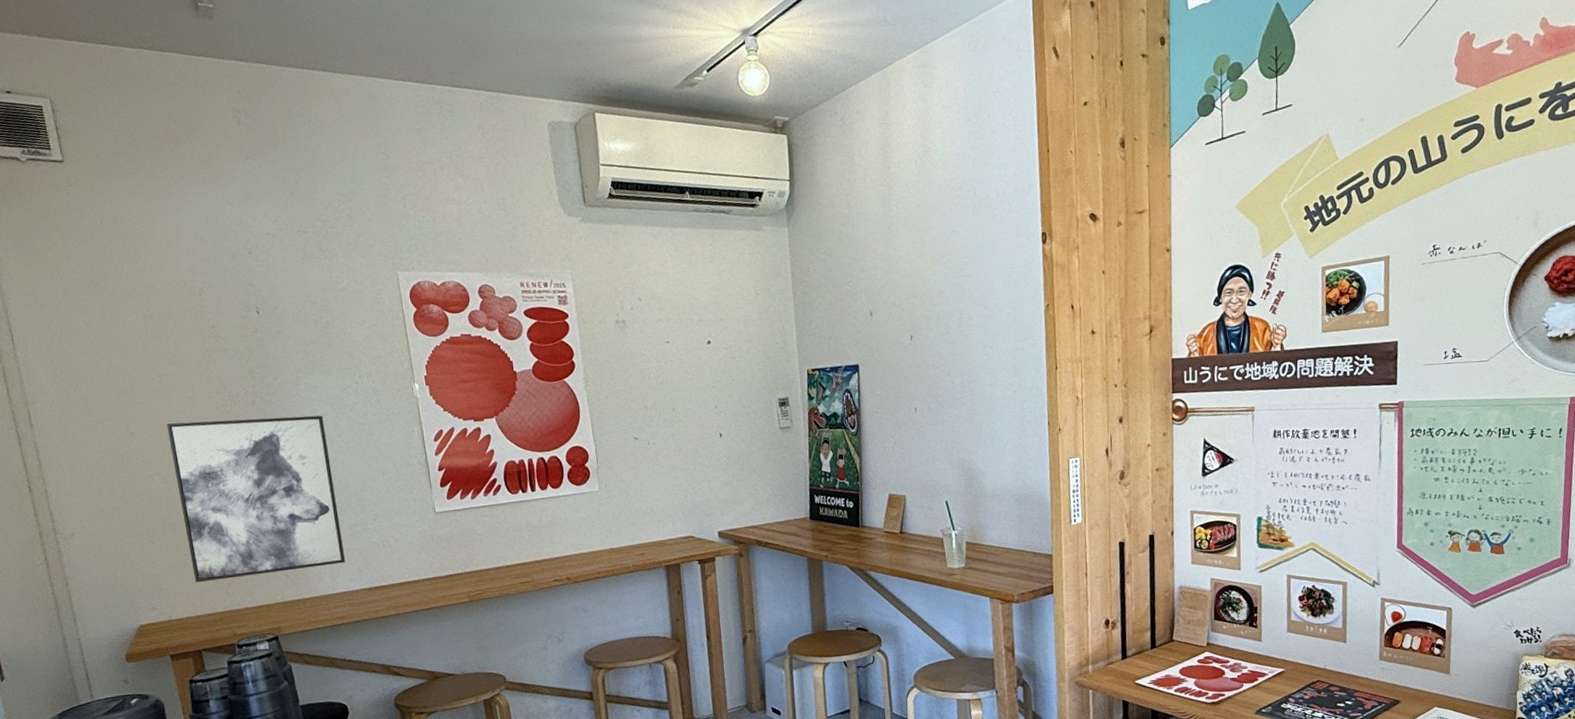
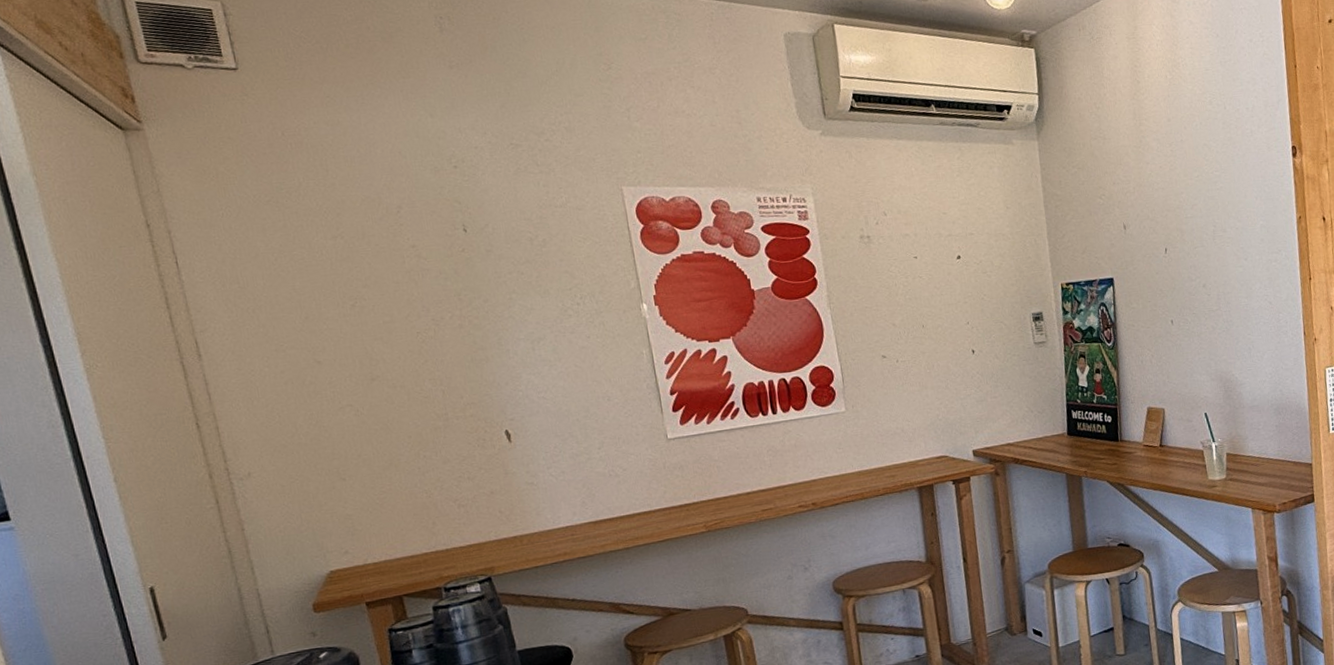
wall art: present [166,415,346,583] -> none [360,339,568,523]

